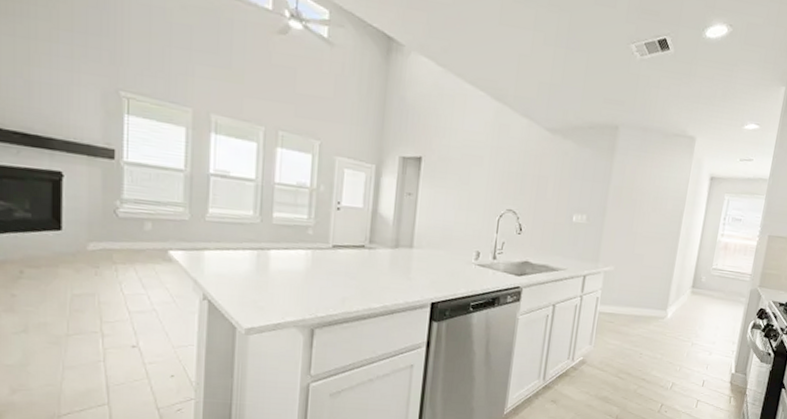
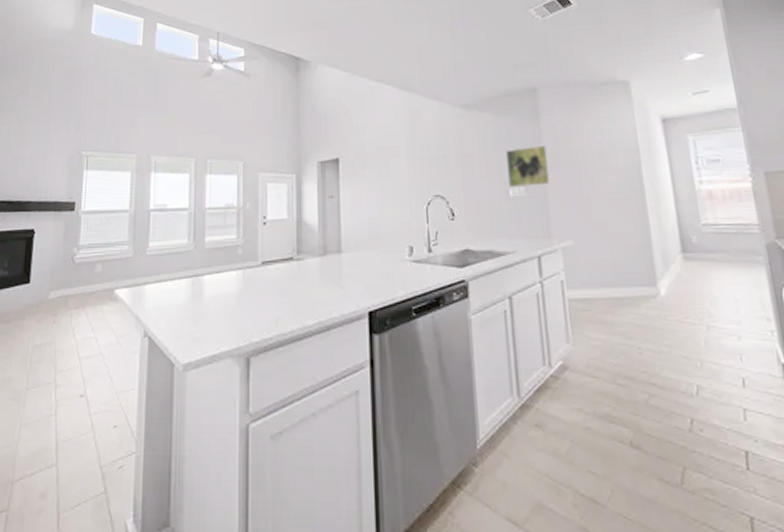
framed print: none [574,179,614,218] -> present [506,144,550,187]

